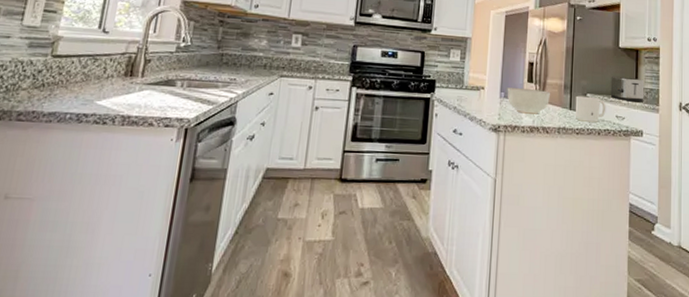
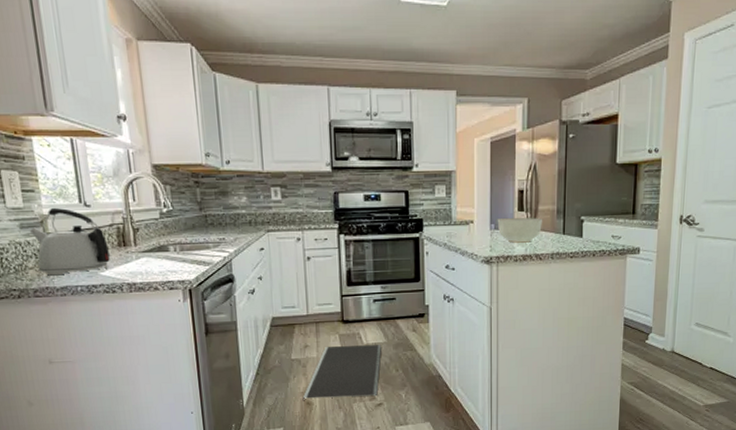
kettle: none [30,30,114,100] -> present [29,207,110,276]
door mat: none [280,206,377,273] -> present [302,345,381,400]
mug: present [575,95,606,122] -> none [568,218,602,245]
toaster: present [610,75,645,103] -> none [606,194,643,220]

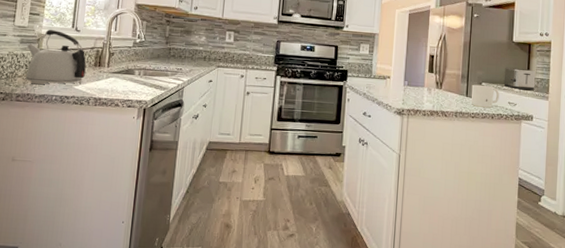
door mat: present [302,345,381,400] -> none [223,173,300,227]
bowl: present [497,217,543,243] -> none [410,76,450,100]
mug: none [568,218,602,245] -> present [471,84,500,108]
toaster: none [606,194,643,220] -> present [503,67,536,91]

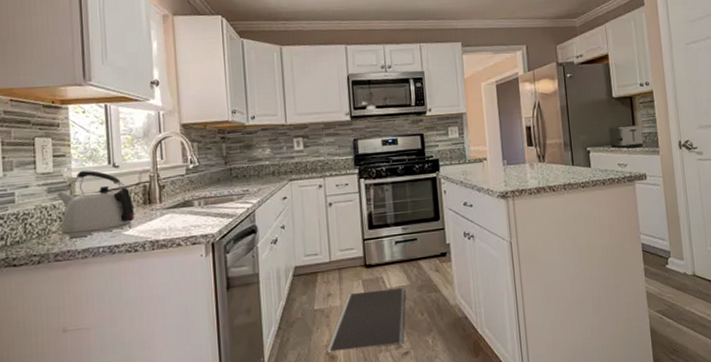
door mat: none [223,173,300,227] -> present [326,288,405,354]
mug: present [471,84,500,108] -> none [576,149,608,175]

